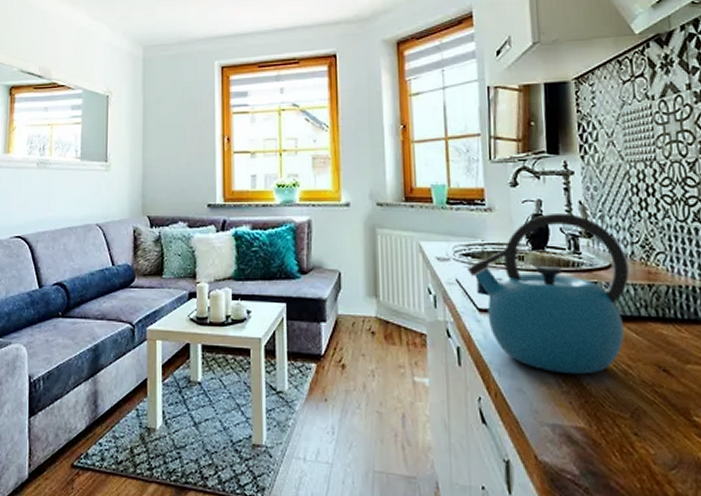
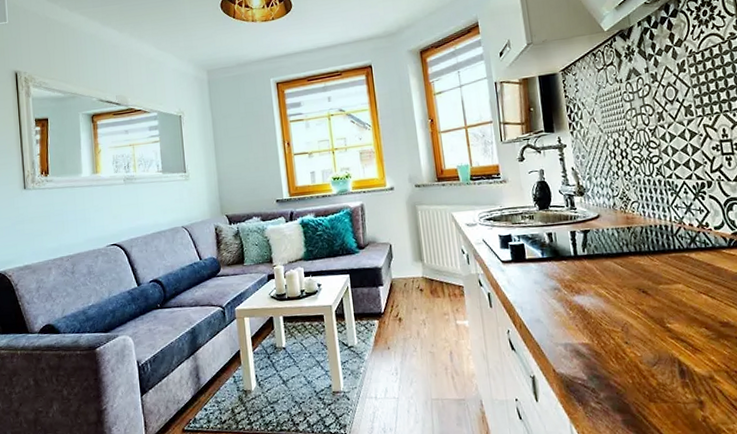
kettle: present [466,214,629,375] -> none [490,178,613,304]

